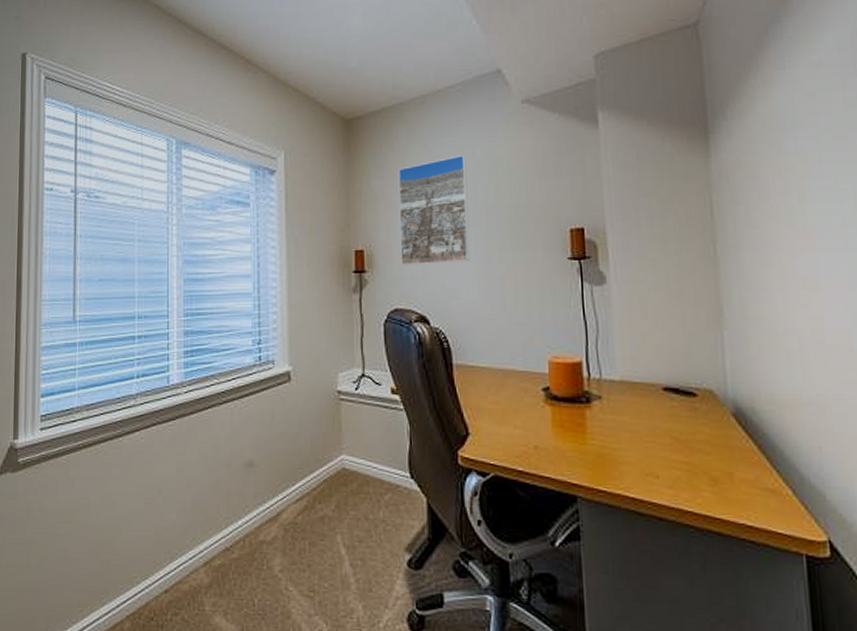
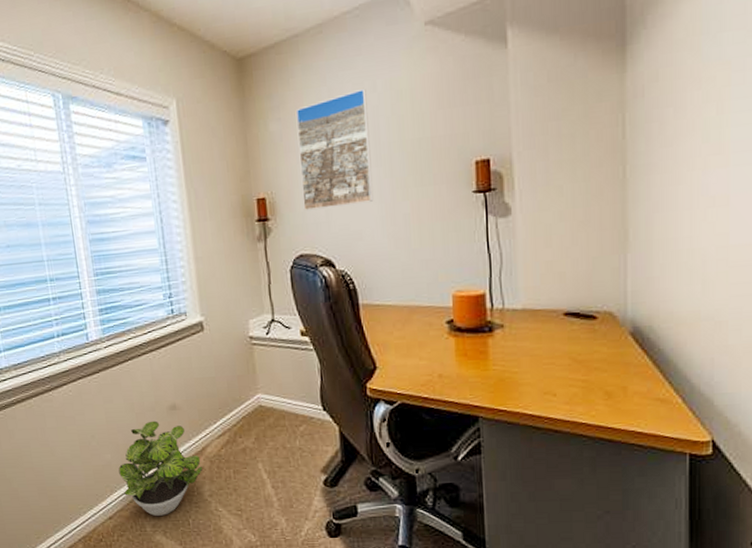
potted plant: none [183,478,276,592] -> present [118,420,203,516]

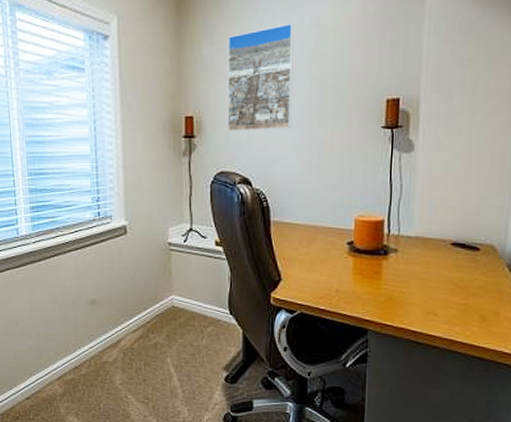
potted plant: present [118,420,203,516] -> none [38,313,116,399]

